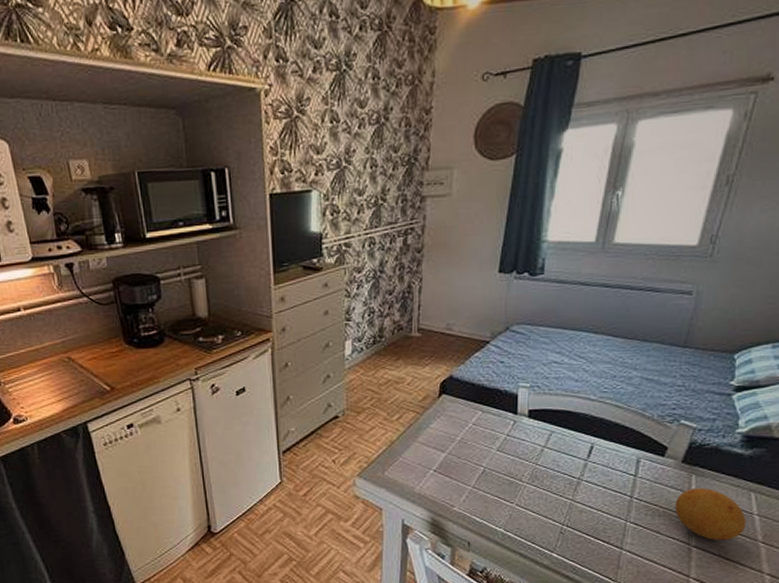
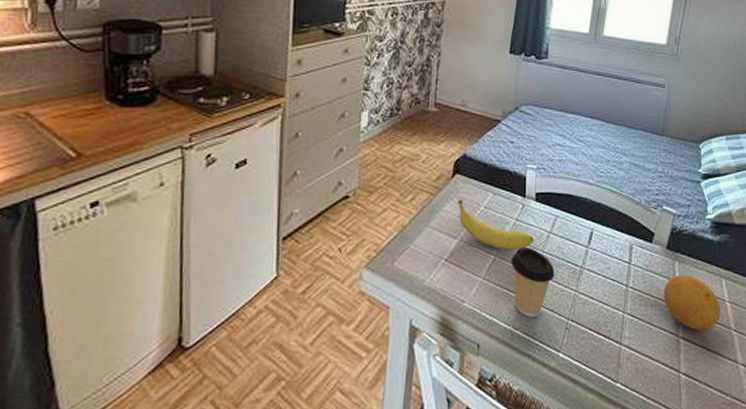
fruit: none [444,417,525,463] -> present [457,199,533,250]
coffee cup: none [502,459,549,522] -> present [511,246,555,317]

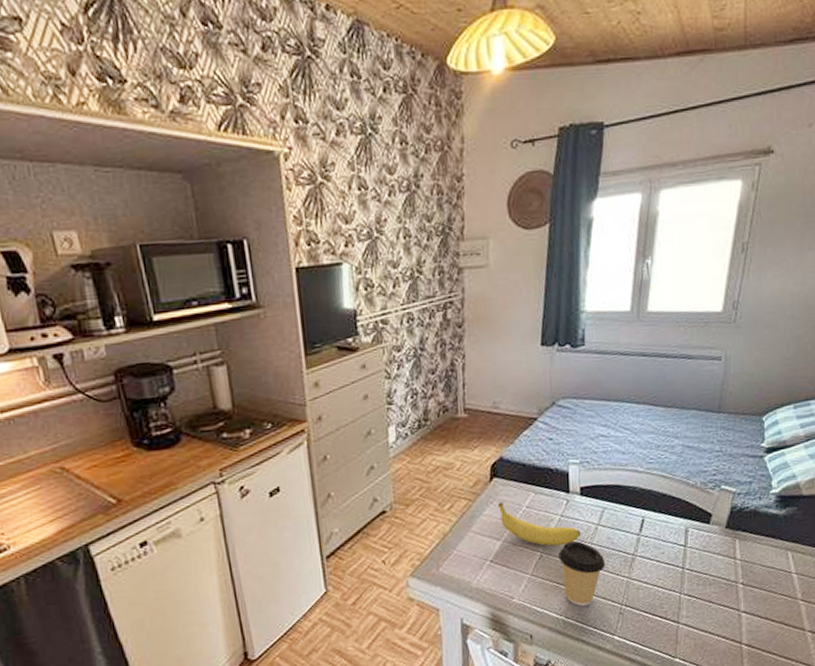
fruit: present [663,274,721,331] -> none [722,551,786,604]

